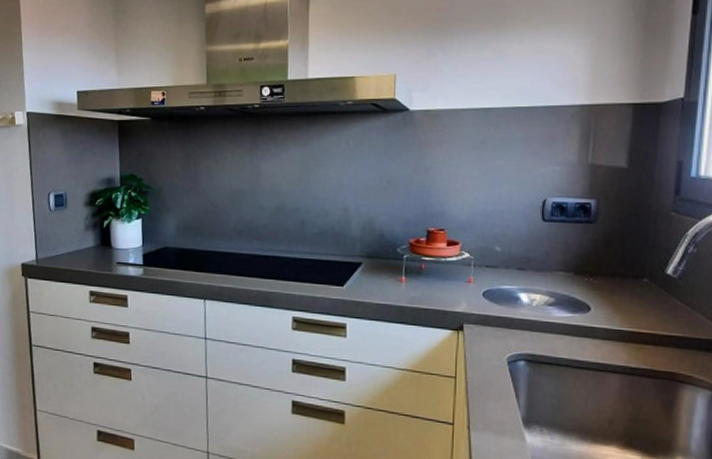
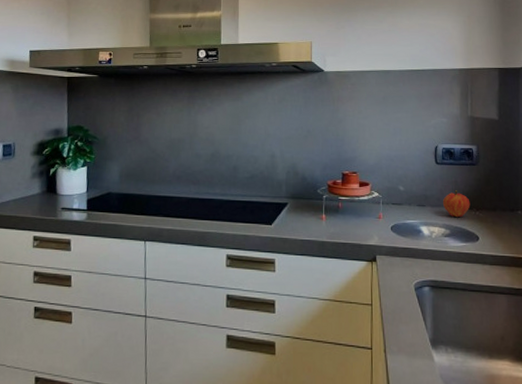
fruit: none [549,252,583,284] -> present [443,190,470,218]

